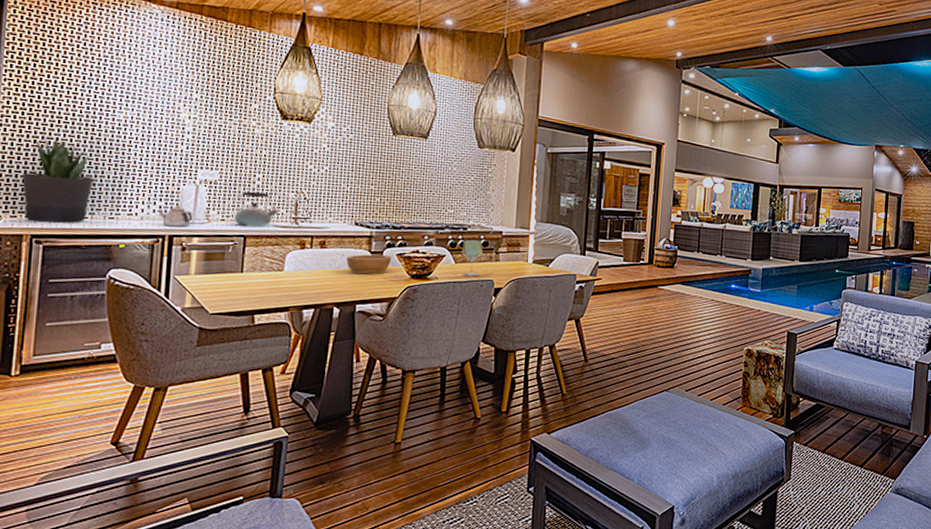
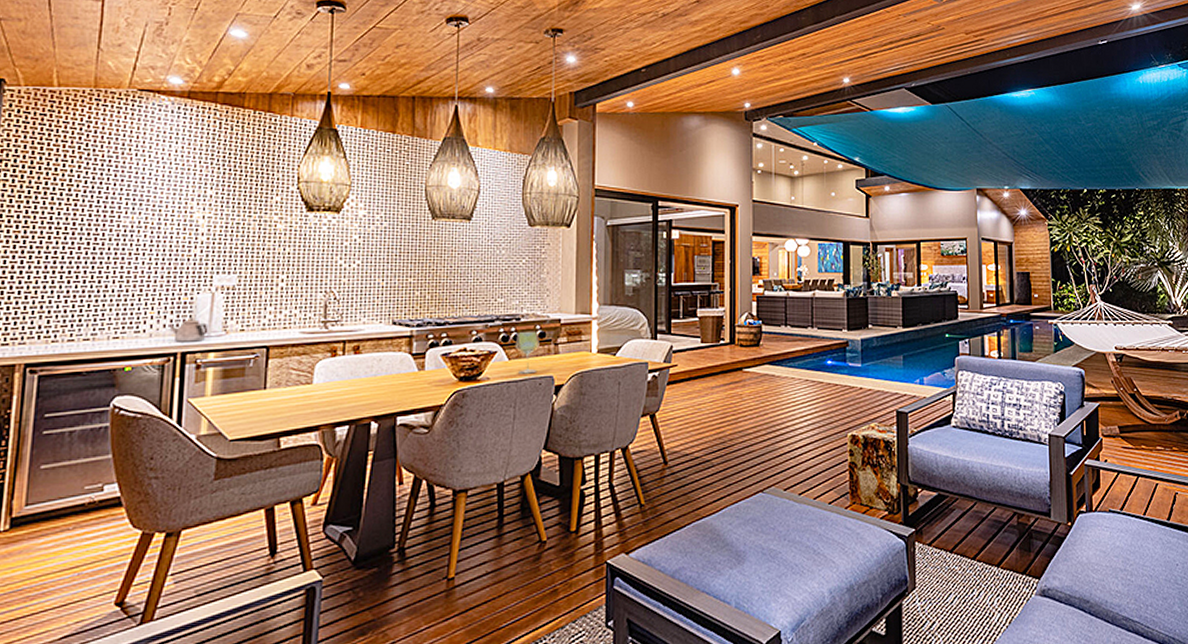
planter: present [22,135,94,223] -> none [15,249,97,349]
kettle: present [234,191,279,228] -> none [256,295,306,336]
bowl: present [346,254,392,275] -> none [384,357,436,381]

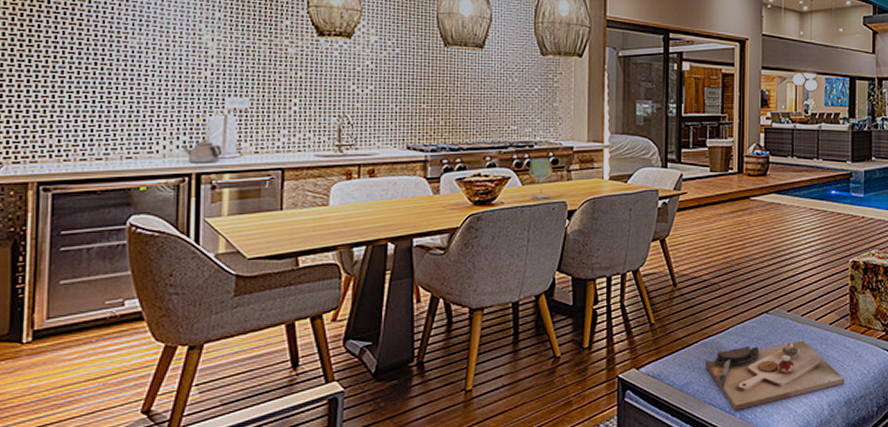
decorative tray: none [698,521,847,600] -> present [705,340,845,411]

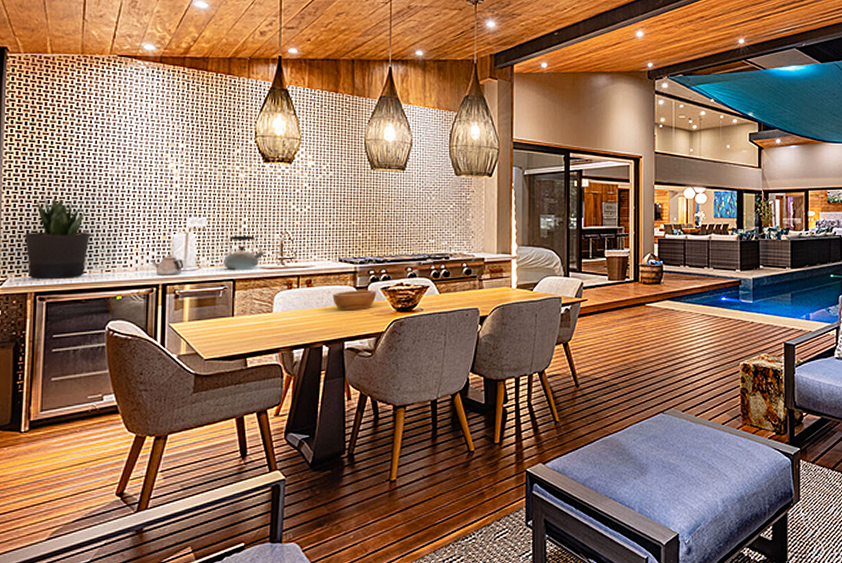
planter: none [24,68,107,168] -> present [25,195,91,280]
kettle: none [270,118,320,159] -> present [224,235,265,271]
bowl: none [399,181,451,204] -> present [332,290,377,311]
wine glass: present [528,158,553,199] -> none [444,268,466,306]
decorative tray: present [705,340,845,411] -> none [606,439,738,506]

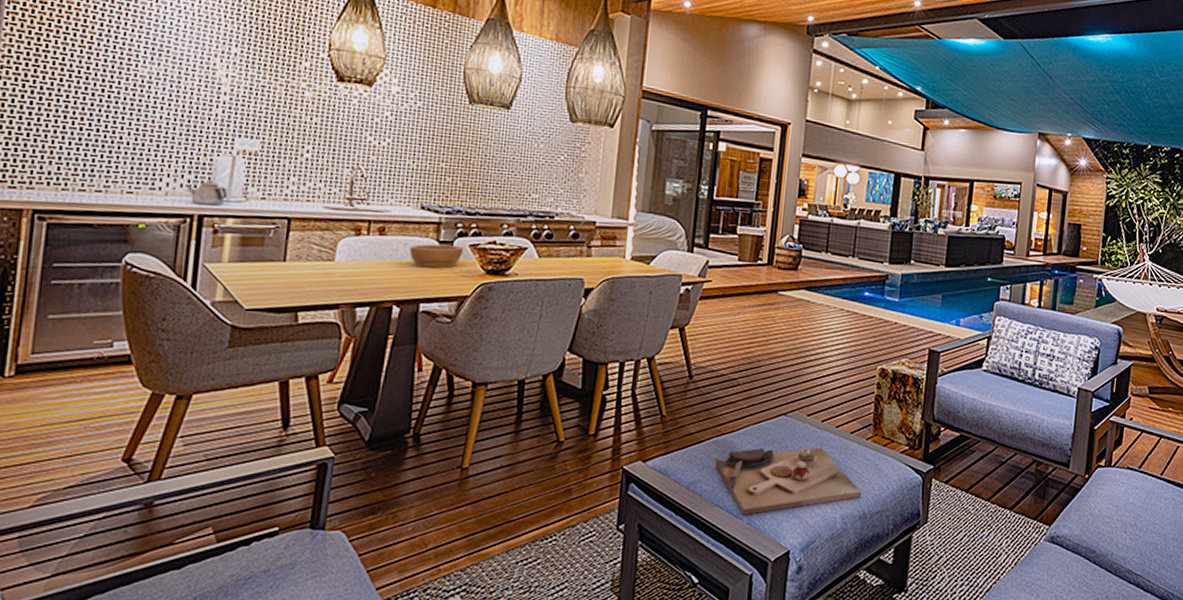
planter: present [25,195,91,280] -> none [24,91,111,197]
kettle: present [224,235,265,271] -> none [277,165,331,209]
decorative tray: none [606,439,738,506] -> present [715,447,862,516]

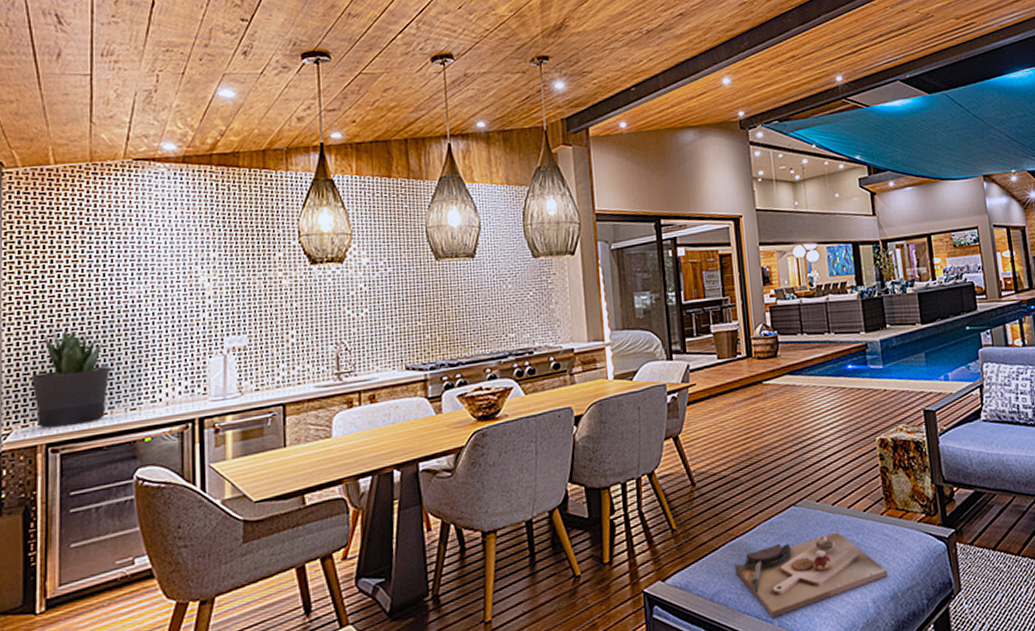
planter: none [24,91,111,197] -> present [31,328,111,428]
teapot: present [186,180,228,207] -> none [184,382,224,410]
bowl: present [409,244,464,269] -> none [401,399,453,427]

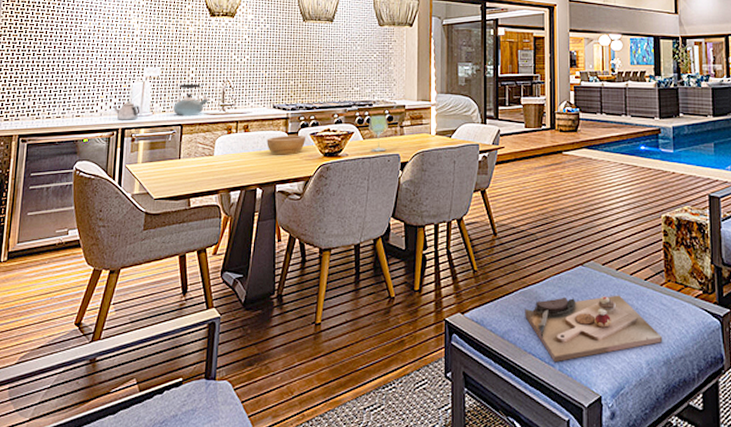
planter: present [31,328,111,428] -> none [13,48,66,124]
teapot: none [184,382,224,410] -> present [113,101,140,121]
kettle: none [270,350,319,394] -> present [173,83,209,117]
bowl: none [401,399,453,427] -> present [266,136,306,155]
wine glass: none [530,363,556,408] -> present [368,115,388,152]

